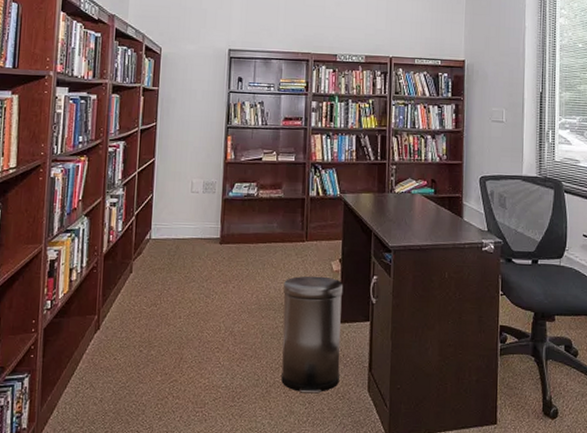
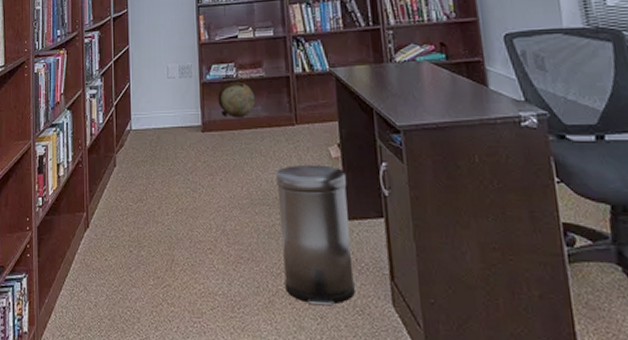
globe: none [238,200,272,233] -> present [218,82,255,118]

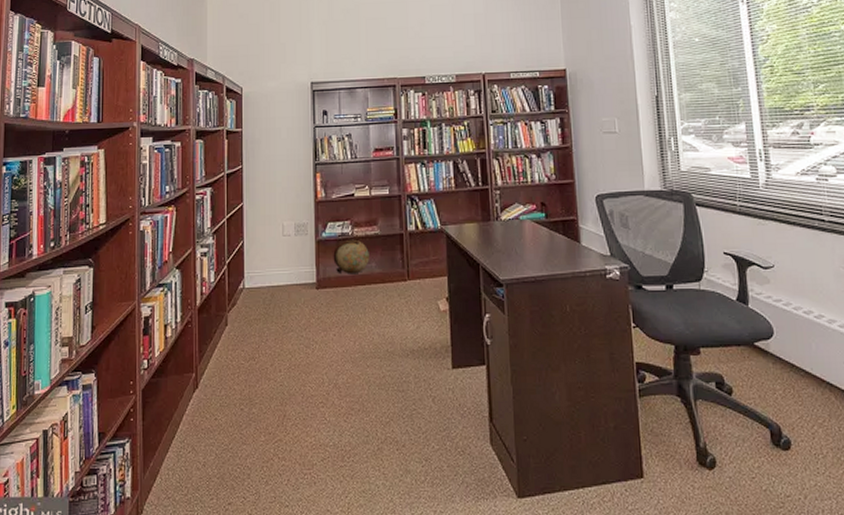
pedal bin: present [276,164,355,306] -> none [388,317,457,449]

